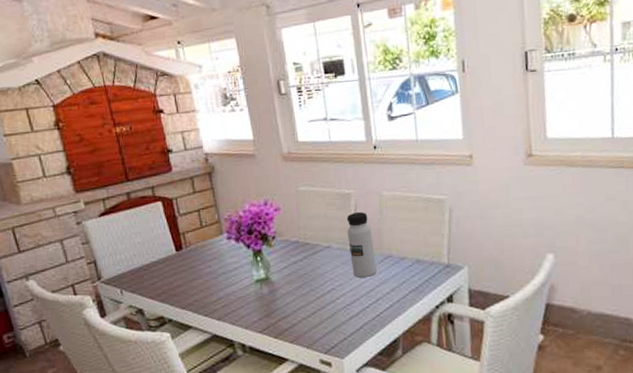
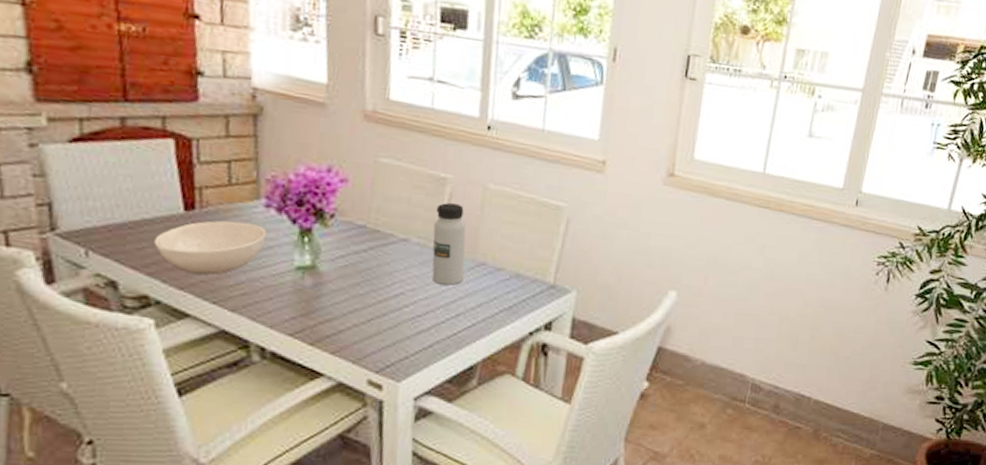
bowl: none [161,252,232,297] -> present [154,220,267,275]

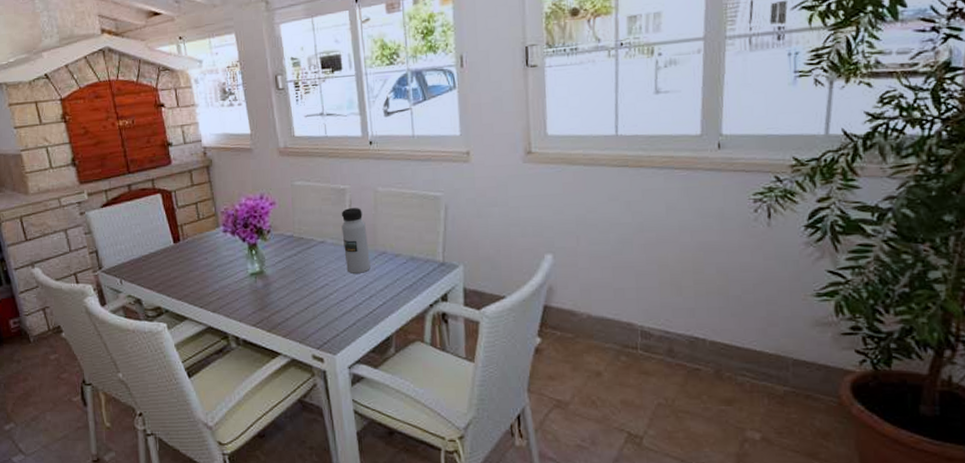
bowl: present [154,220,267,275] -> none [159,245,228,288]

